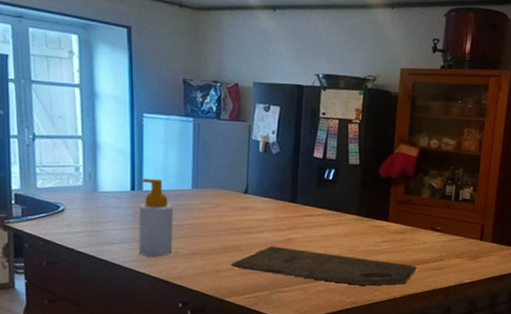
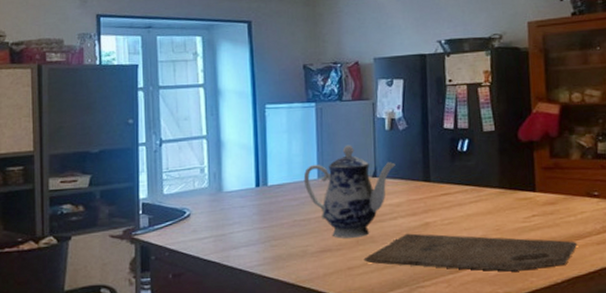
soap bottle: present [139,178,173,257] -> none [264,171,301,258]
teapot: none [178,161,266,245] -> present [303,144,396,239]

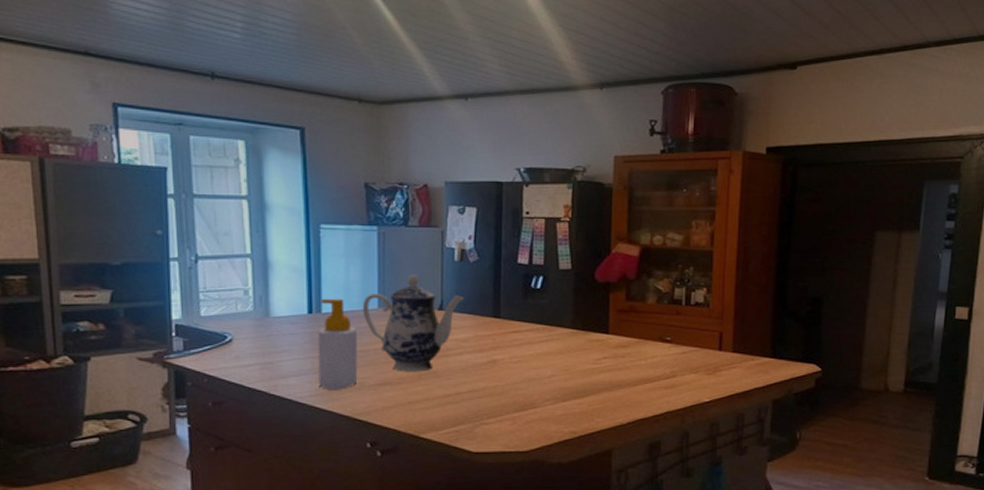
soap bottle: none [264,171,301,258] -> present [317,298,358,390]
cutting board: present [363,233,578,272] -> none [425,370,646,412]

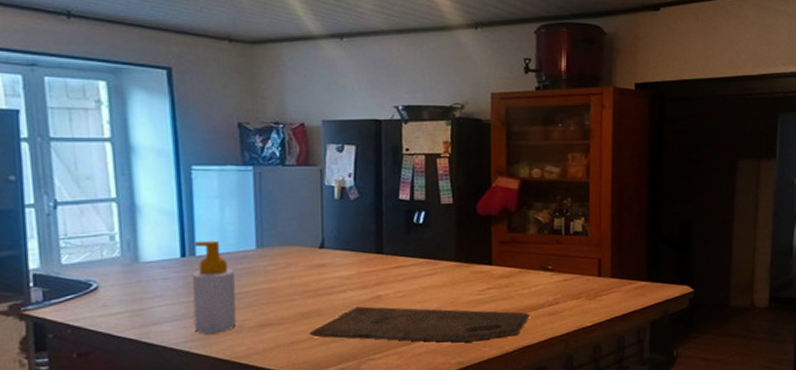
teapot: present [362,274,464,372] -> none [239,213,346,312]
cutting board: none [425,370,646,412] -> present [309,306,531,343]

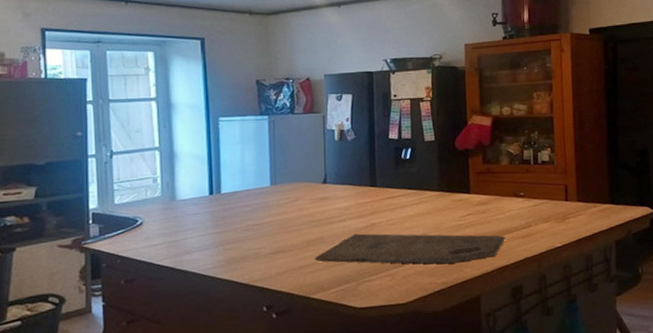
soap bottle: present [192,240,237,334] -> none [218,179,254,261]

